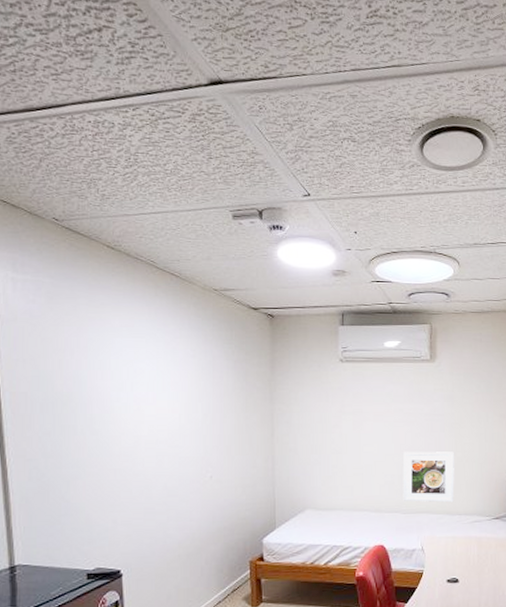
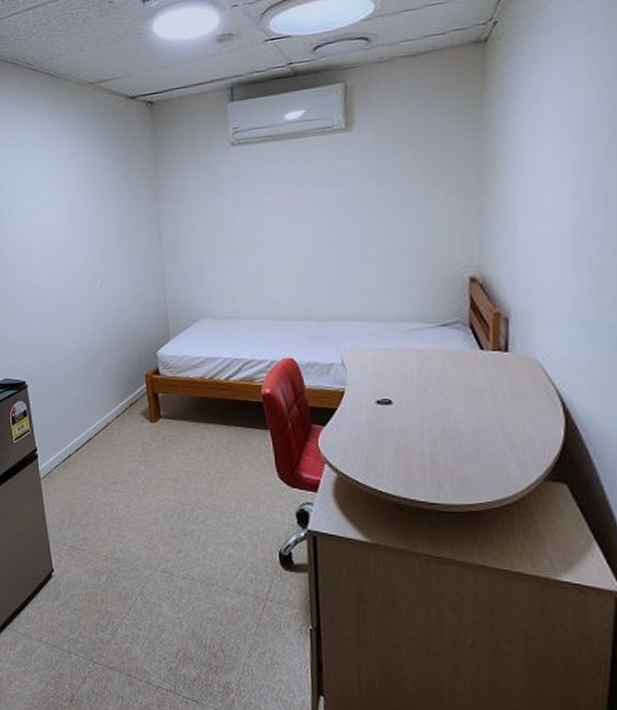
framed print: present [402,451,455,503] -> none [314,243,384,307]

